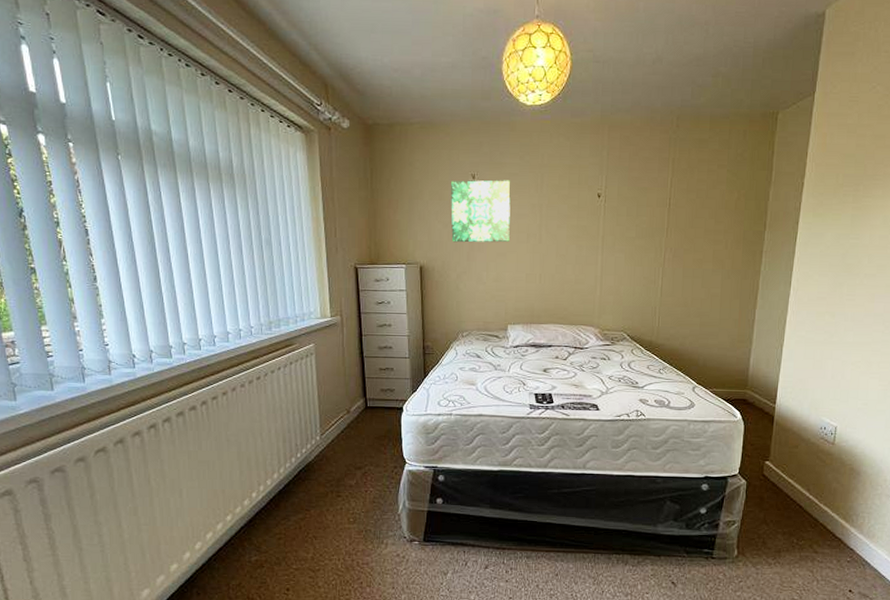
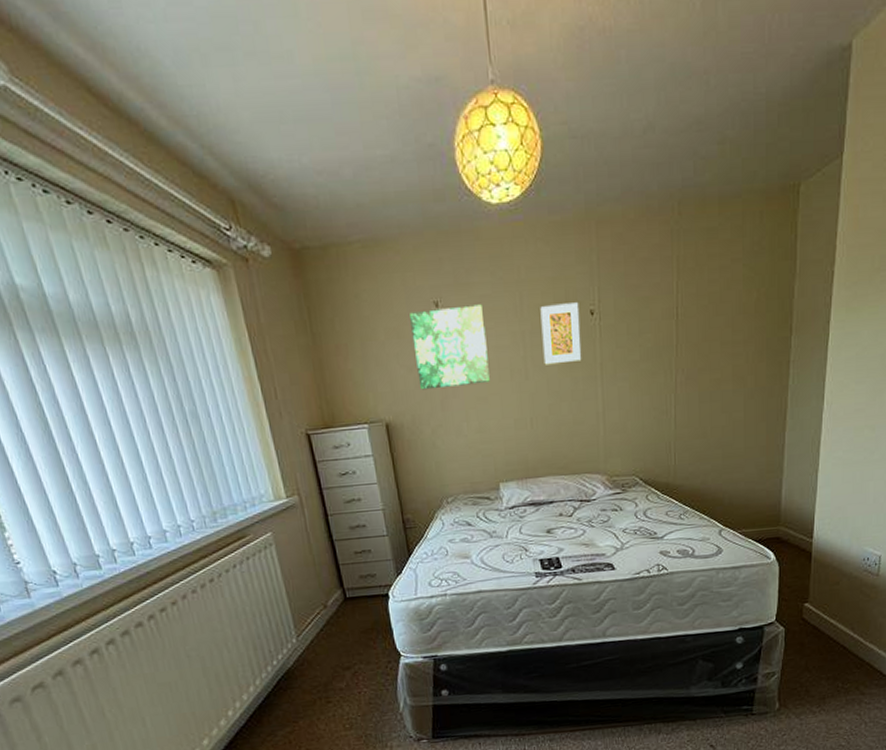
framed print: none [555,186,589,233] -> present [540,302,581,365]

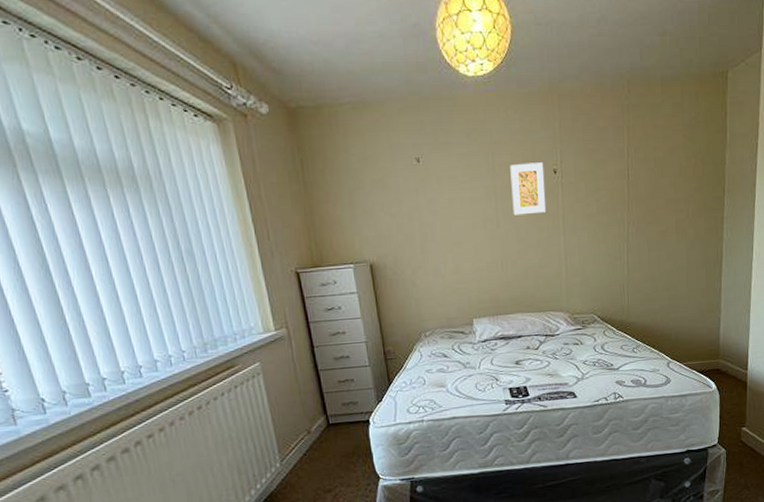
wall art: present [410,304,490,390] -> none [394,161,465,235]

